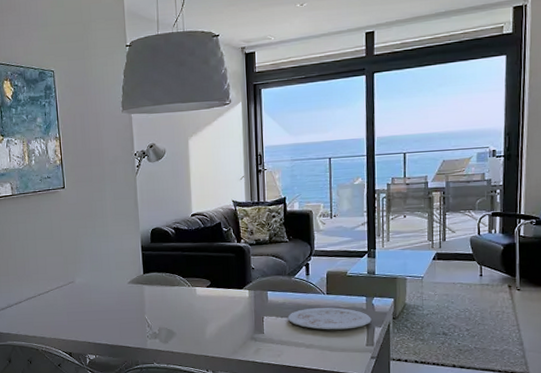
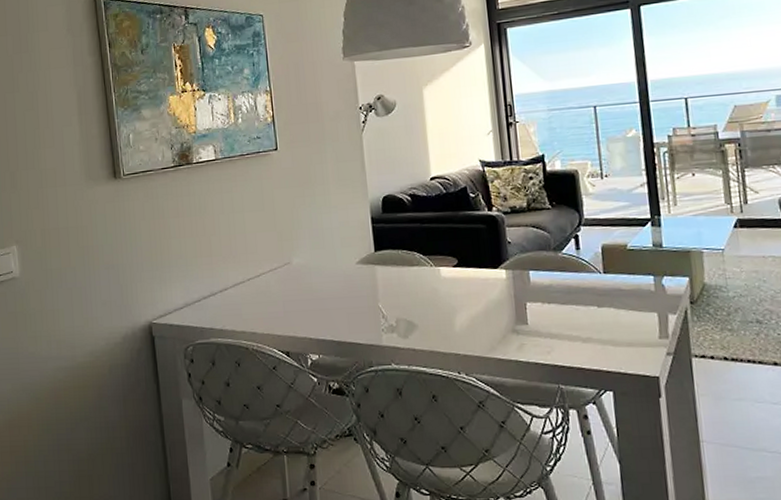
plate: present [287,307,372,330] -> none [556,290,663,319]

